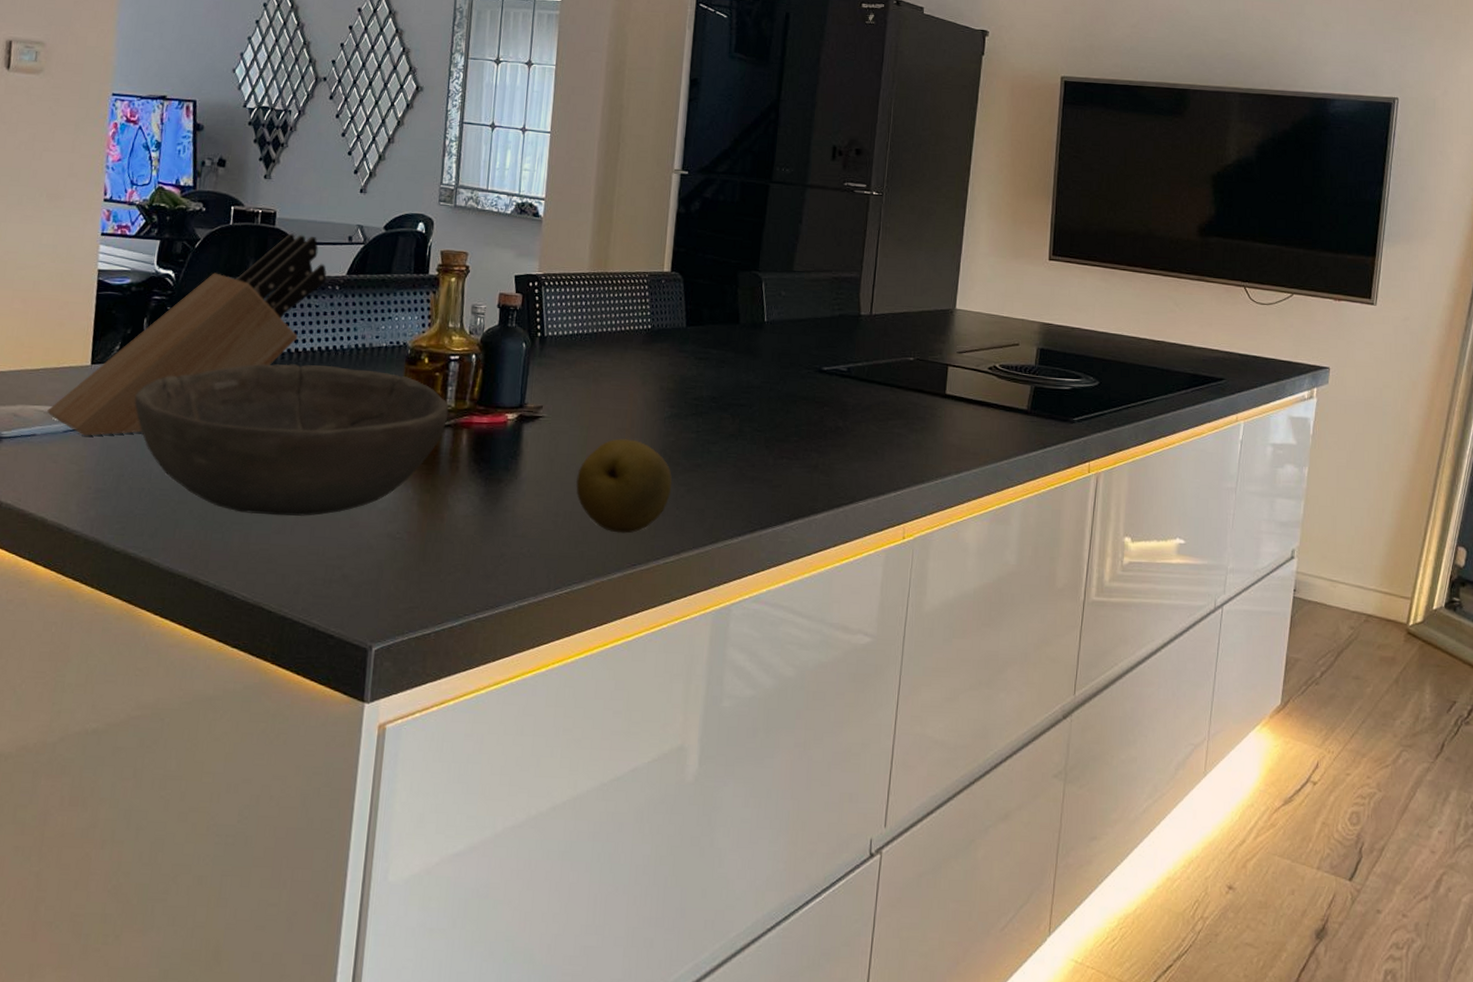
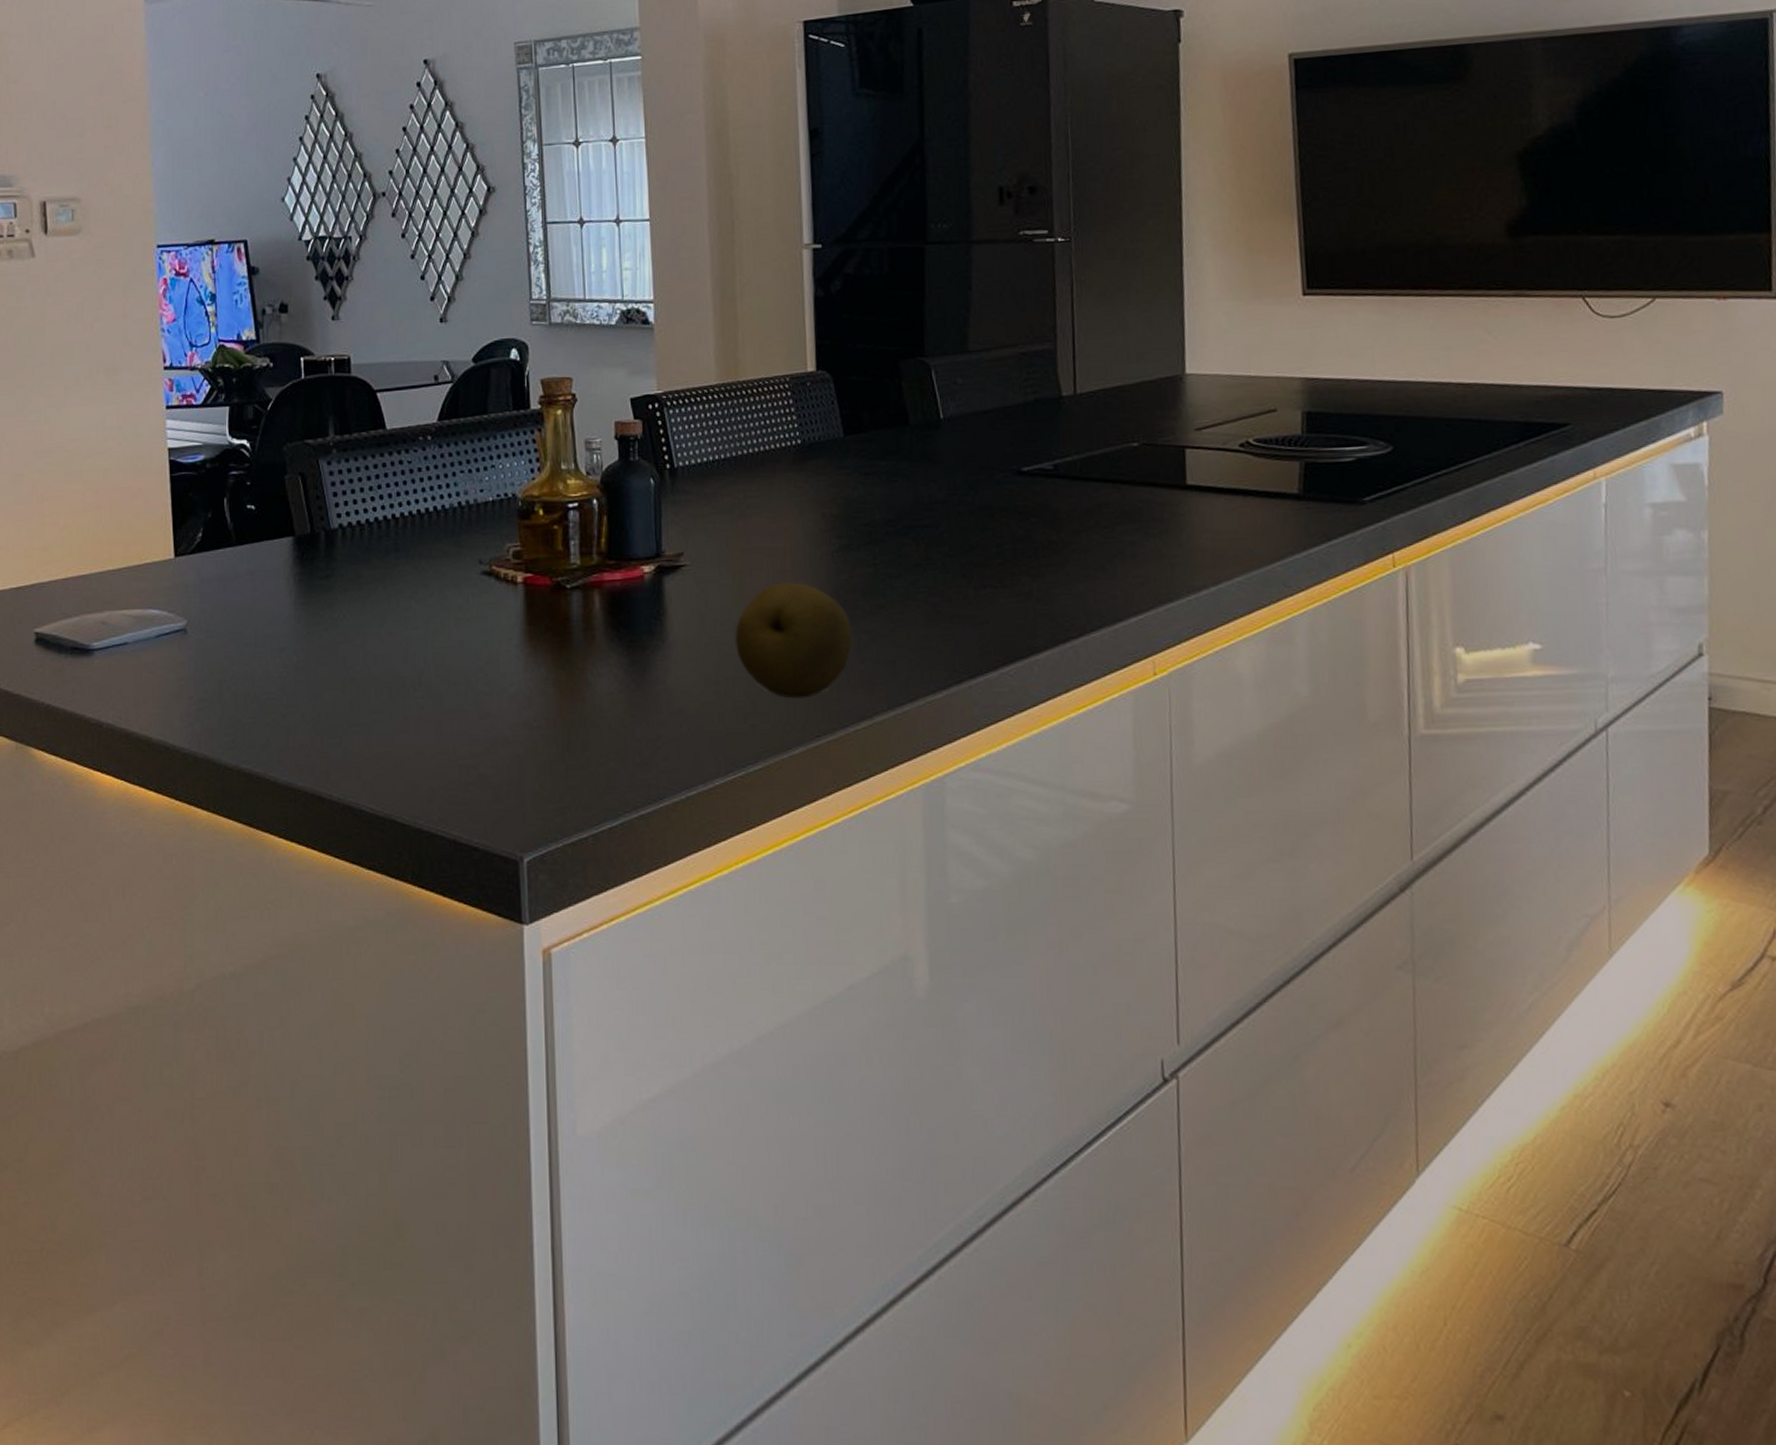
knife block: present [47,233,327,436] -> none [136,380,416,639]
bowl: present [134,363,449,516] -> none [226,529,575,713]

